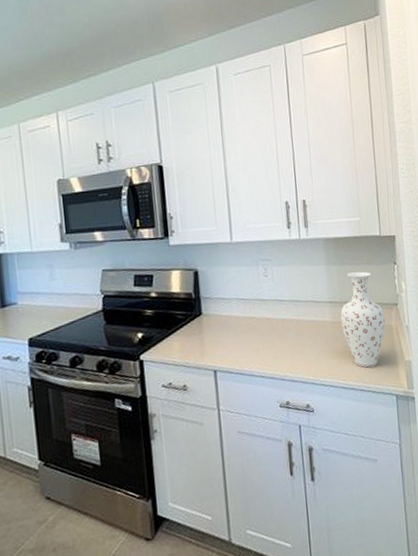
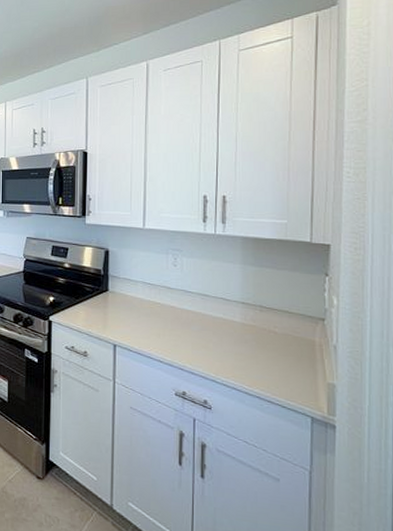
vase: present [340,271,386,368] -> none [253,276,307,380]

